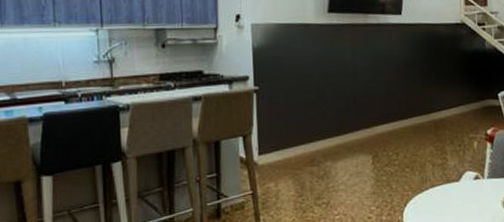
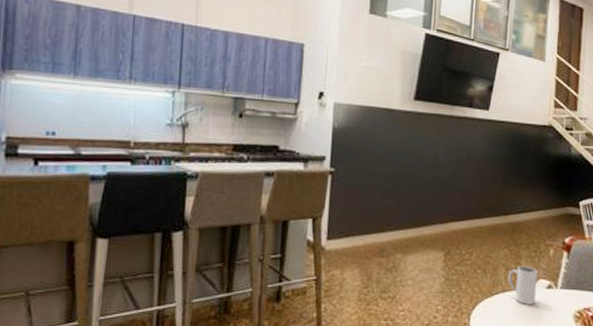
mug: none [435,160,465,197] -> present [508,265,537,305]

